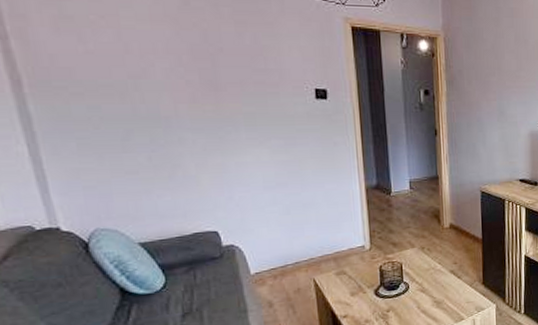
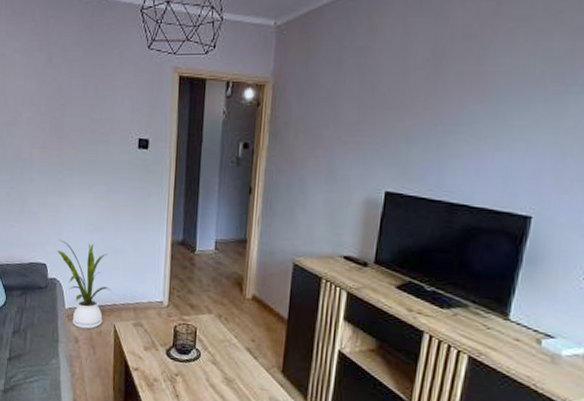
house plant: none [230,202,306,291] -> present [57,239,112,329]

